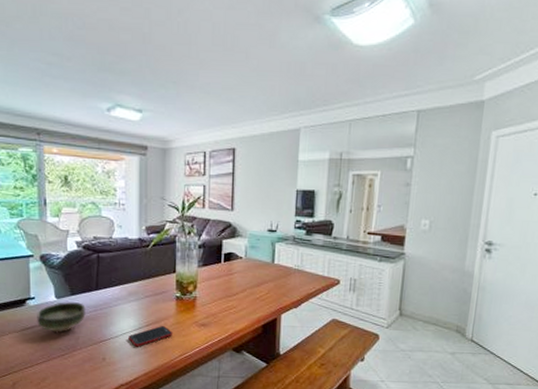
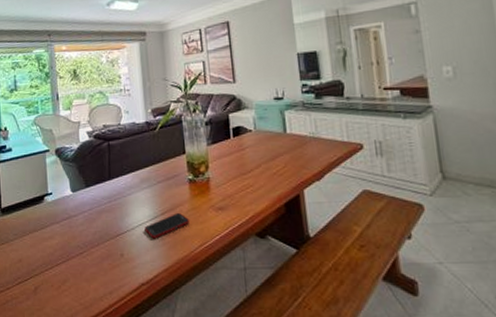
bowl: present [37,302,86,334] -> none [55,194,101,230]

